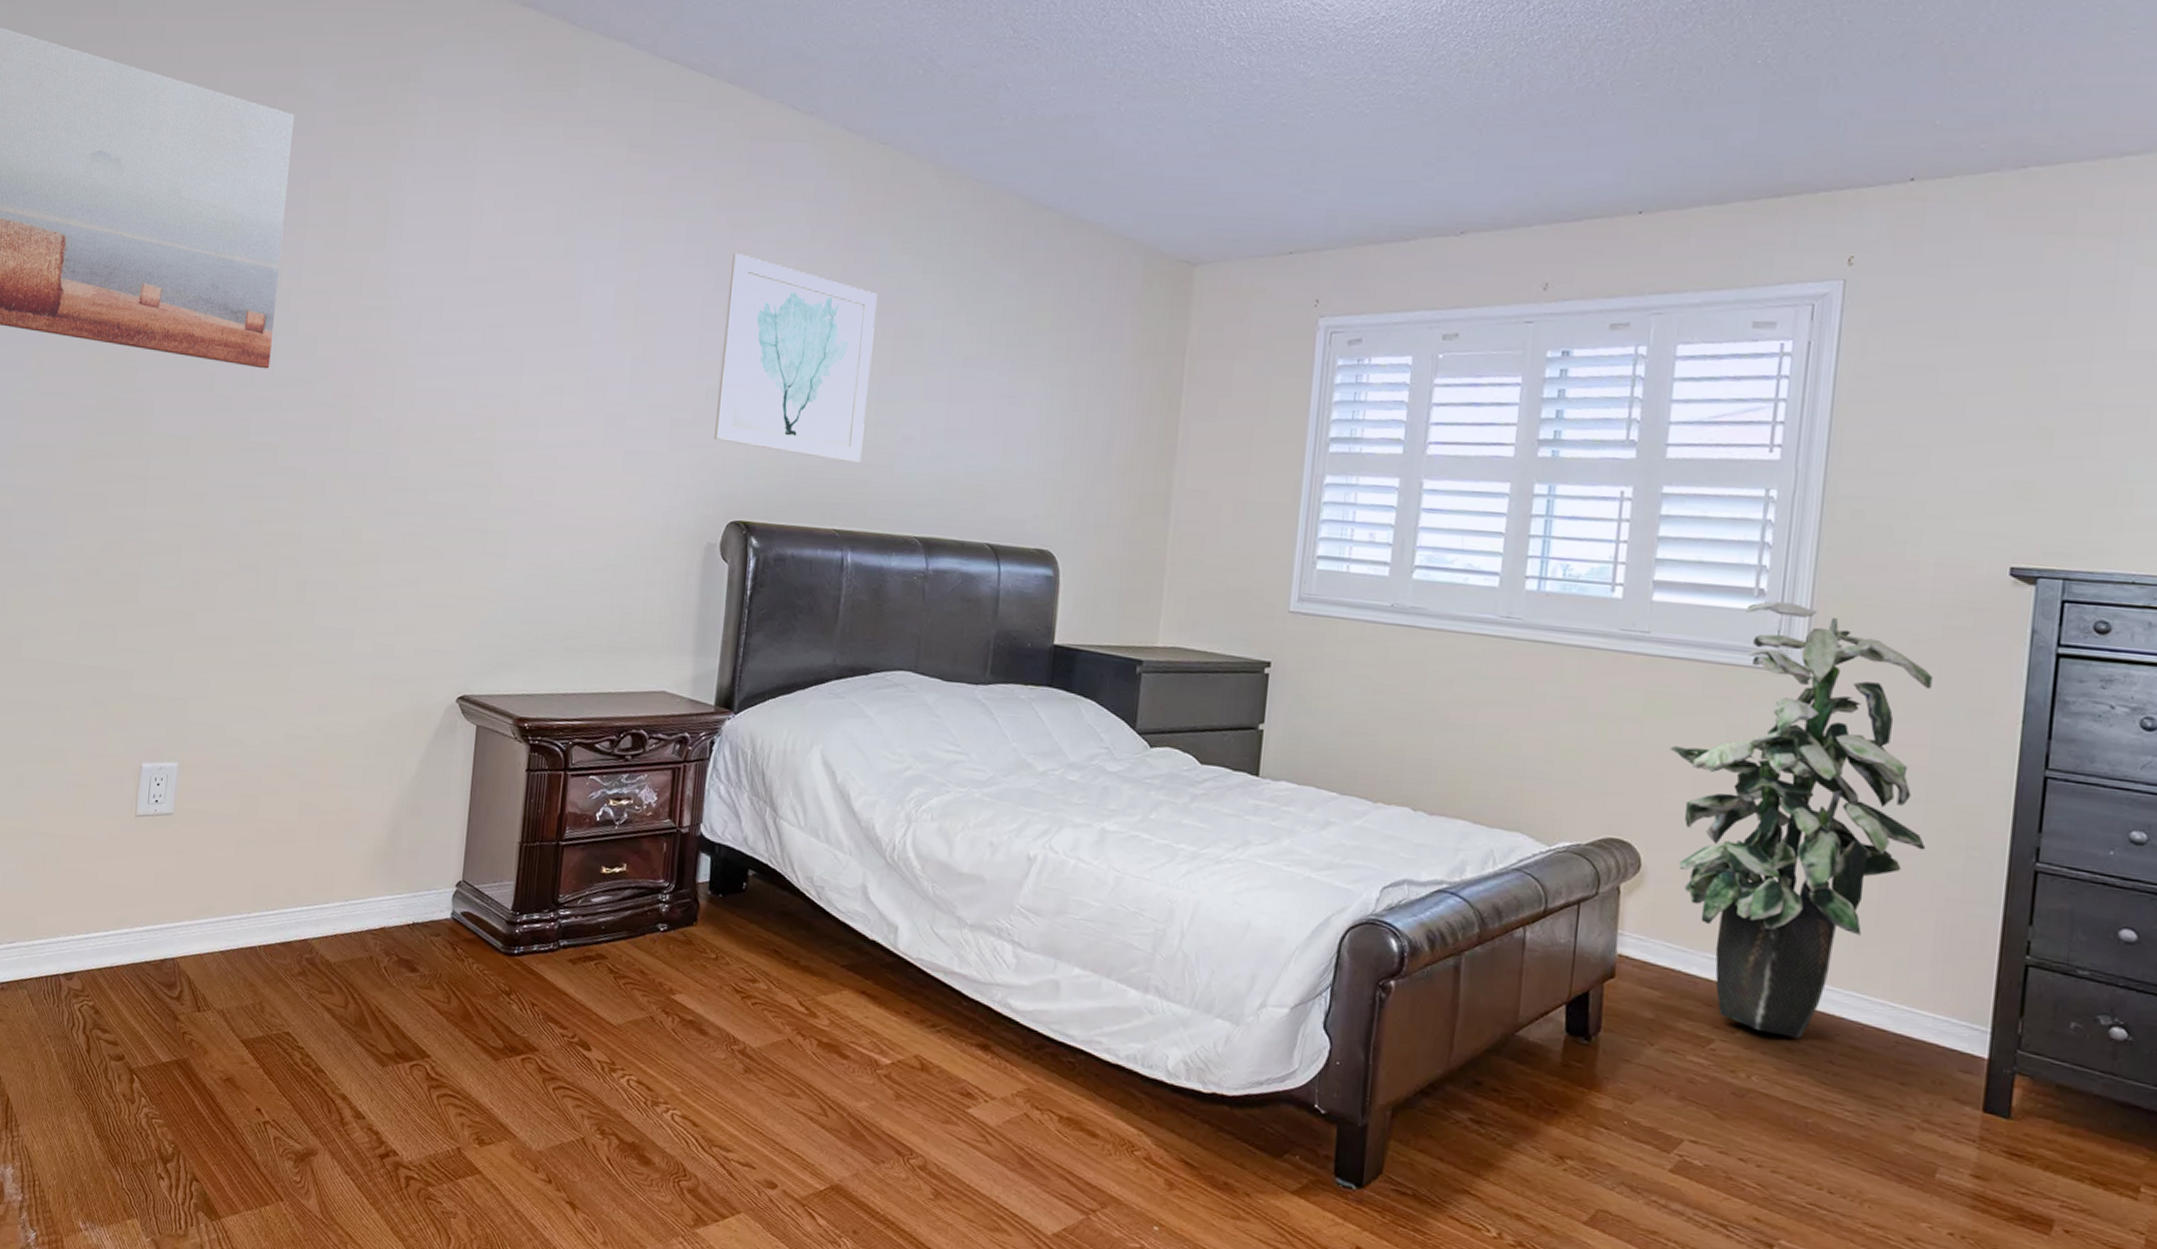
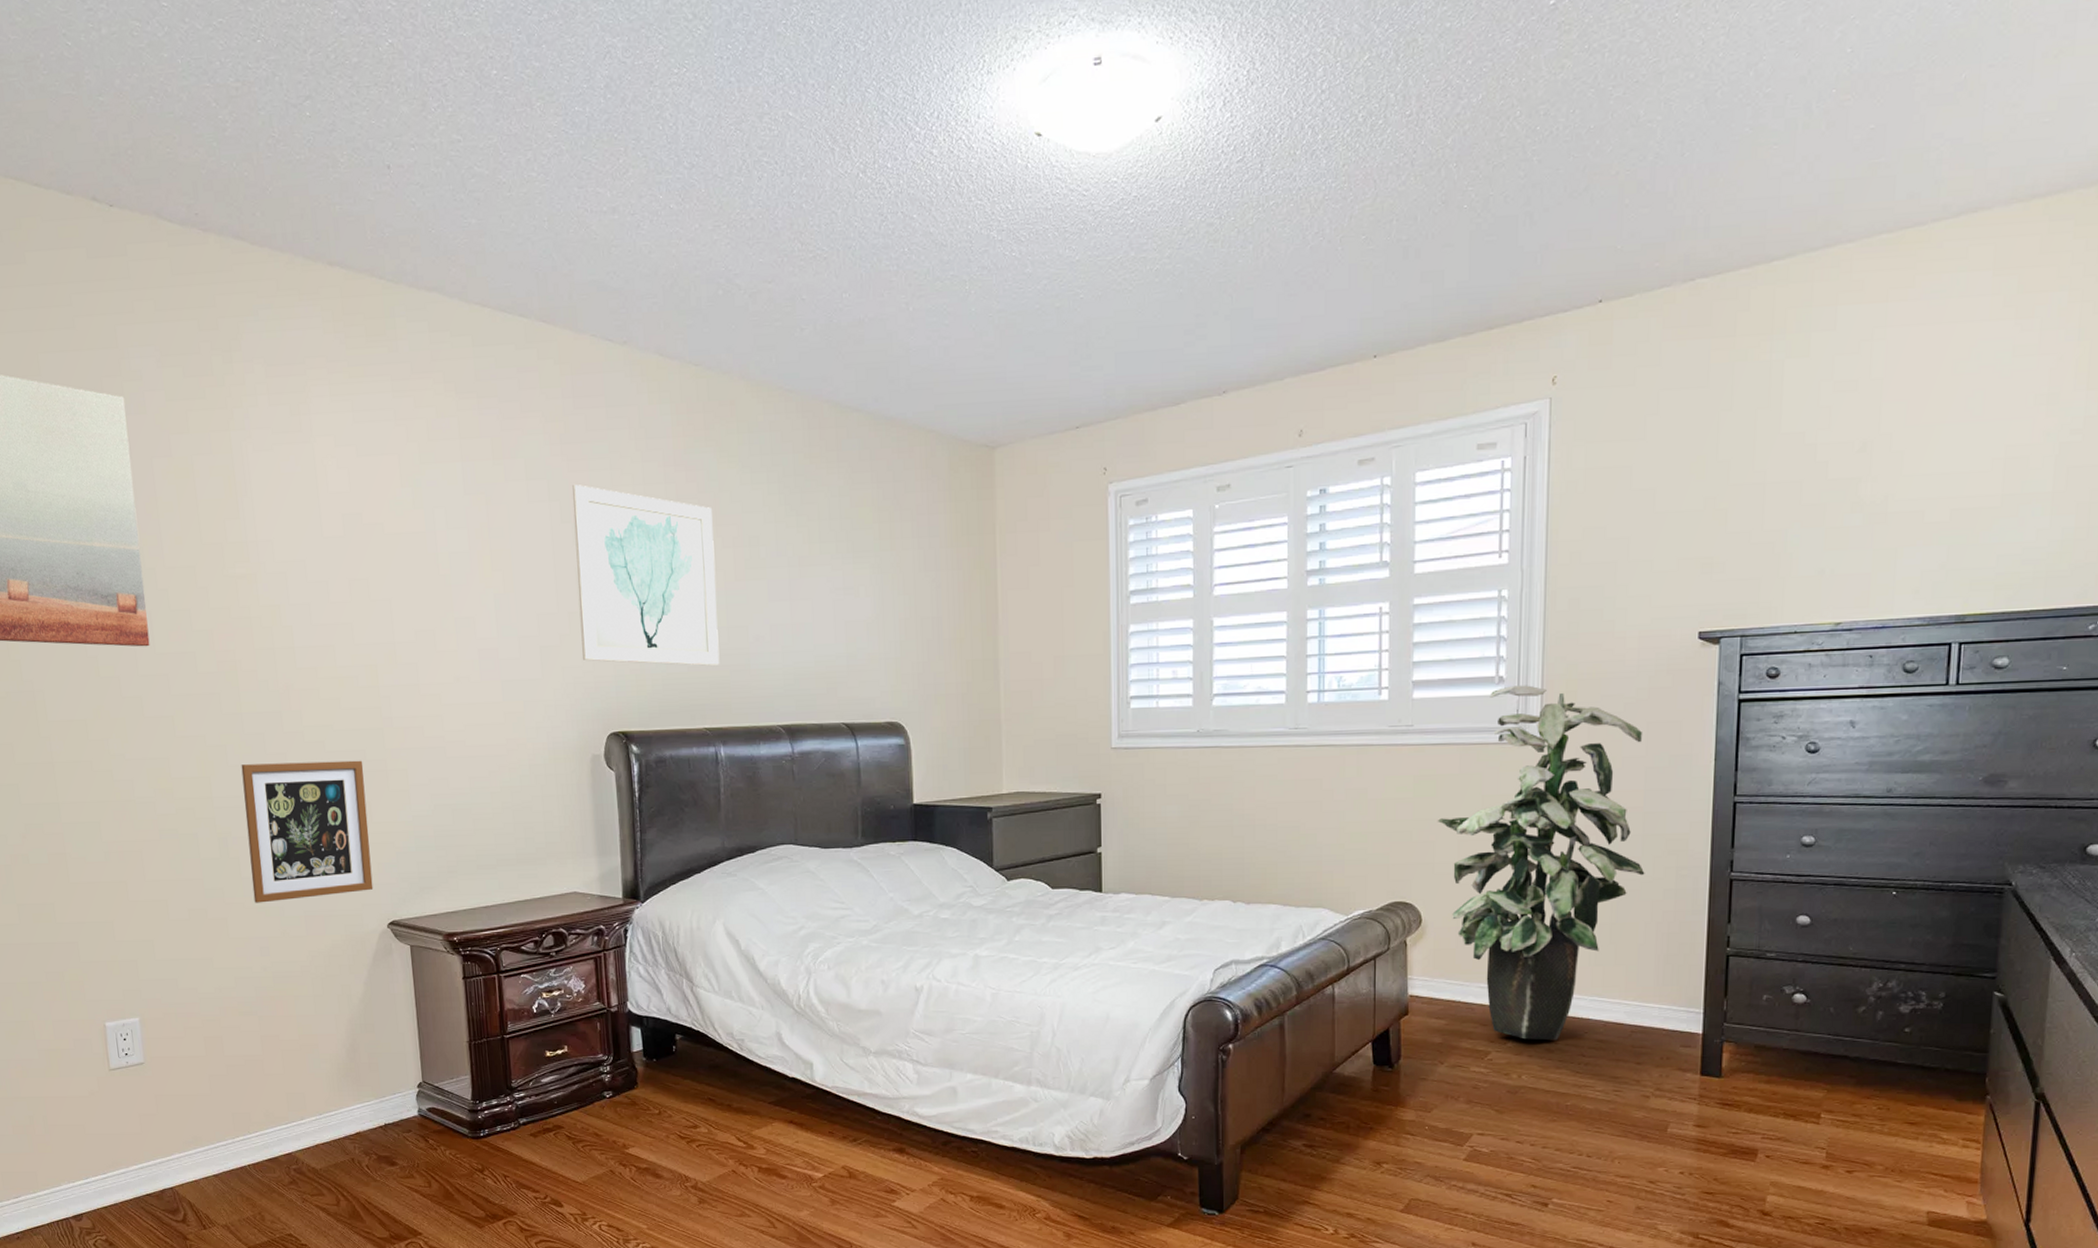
picture frame: none [322,504,463,659] -> present [241,760,374,903]

